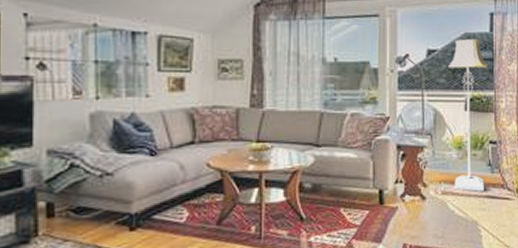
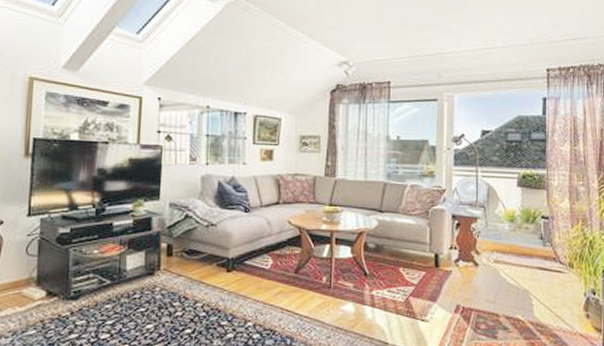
floor lamp: present [449,38,489,191] -> none [502,121,541,262]

